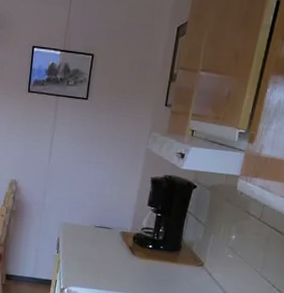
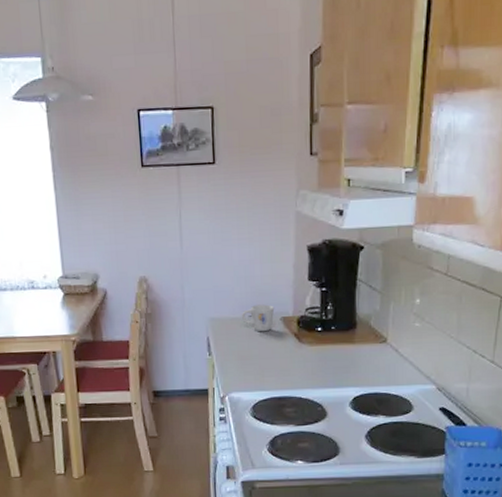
mug: none [89,218,117,242] -> present [242,304,275,332]

